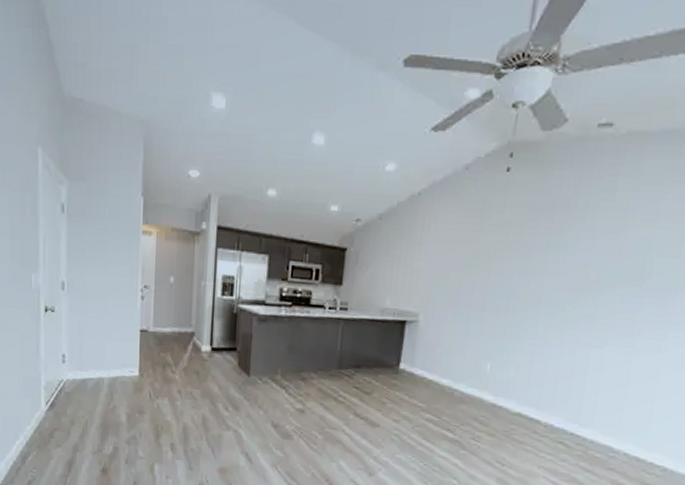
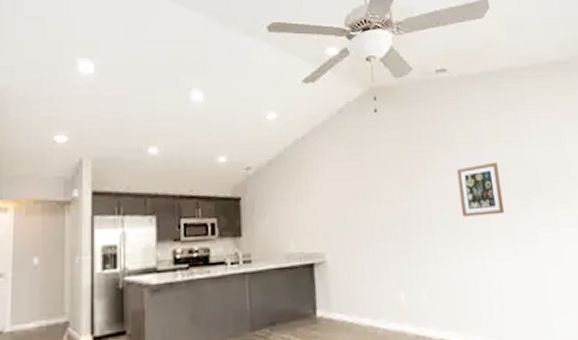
wall art: none [579,244,644,304] -> present [456,162,505,217]

